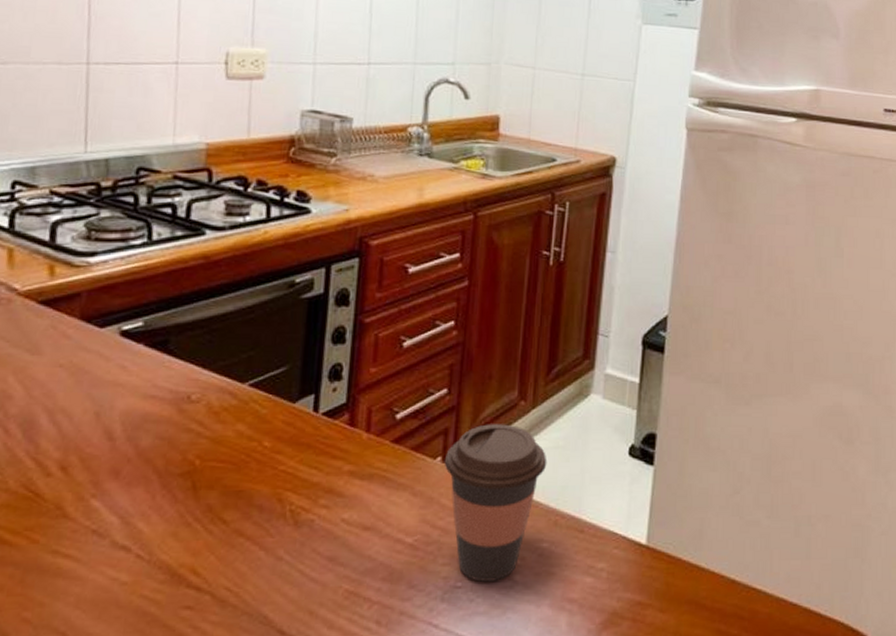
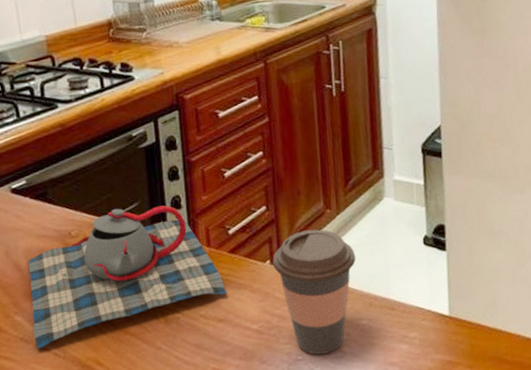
teapot: none [112,371,382,549] -> present [28,205,228,350]

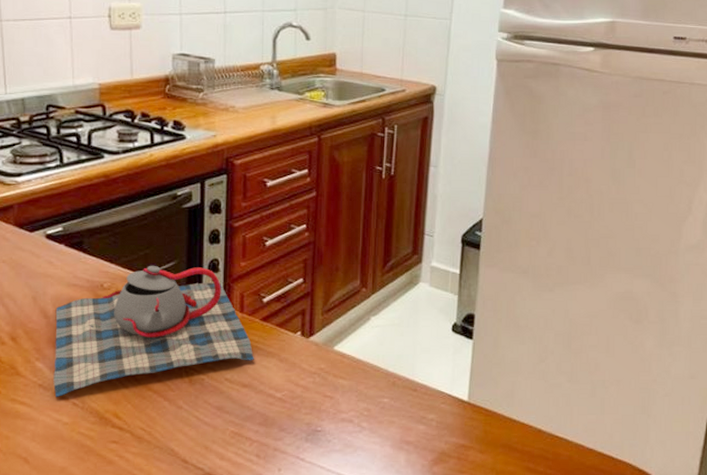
coffee cup: present [272,229,356,355] -> none [303,306,386,427]

